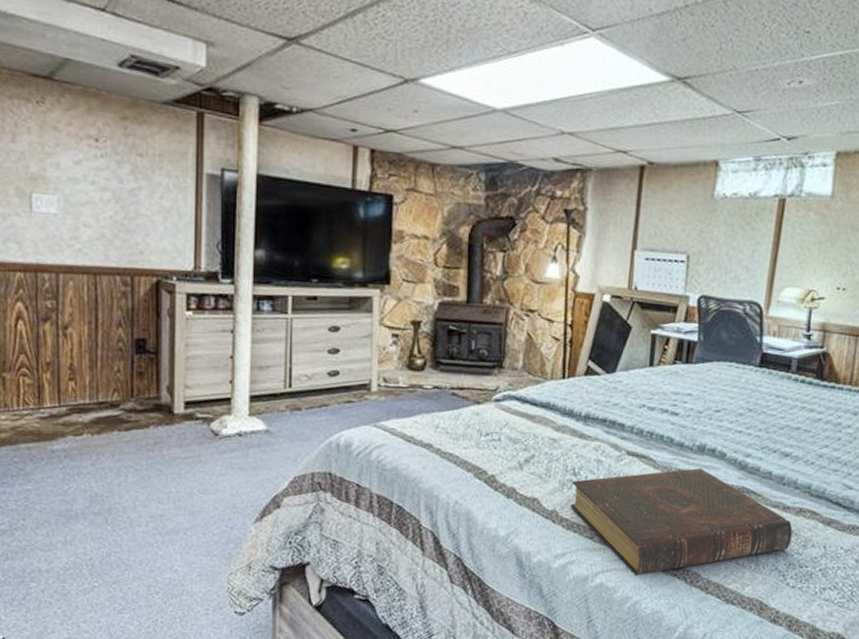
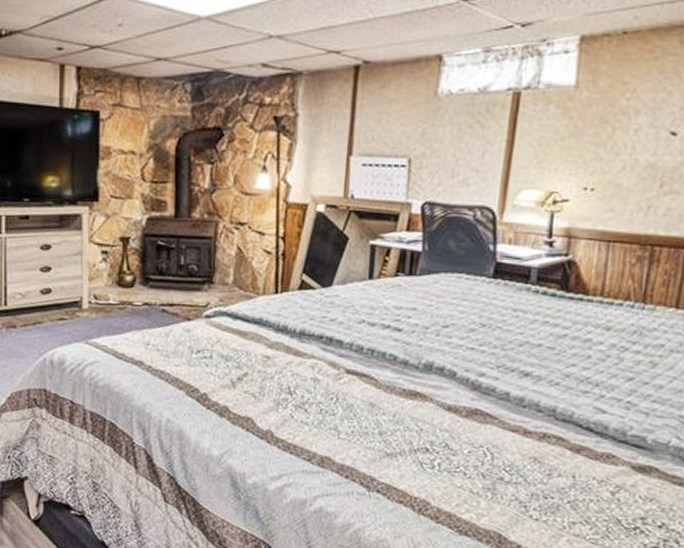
book: present [570,468,793,576] -> none [286,388,535,501]

